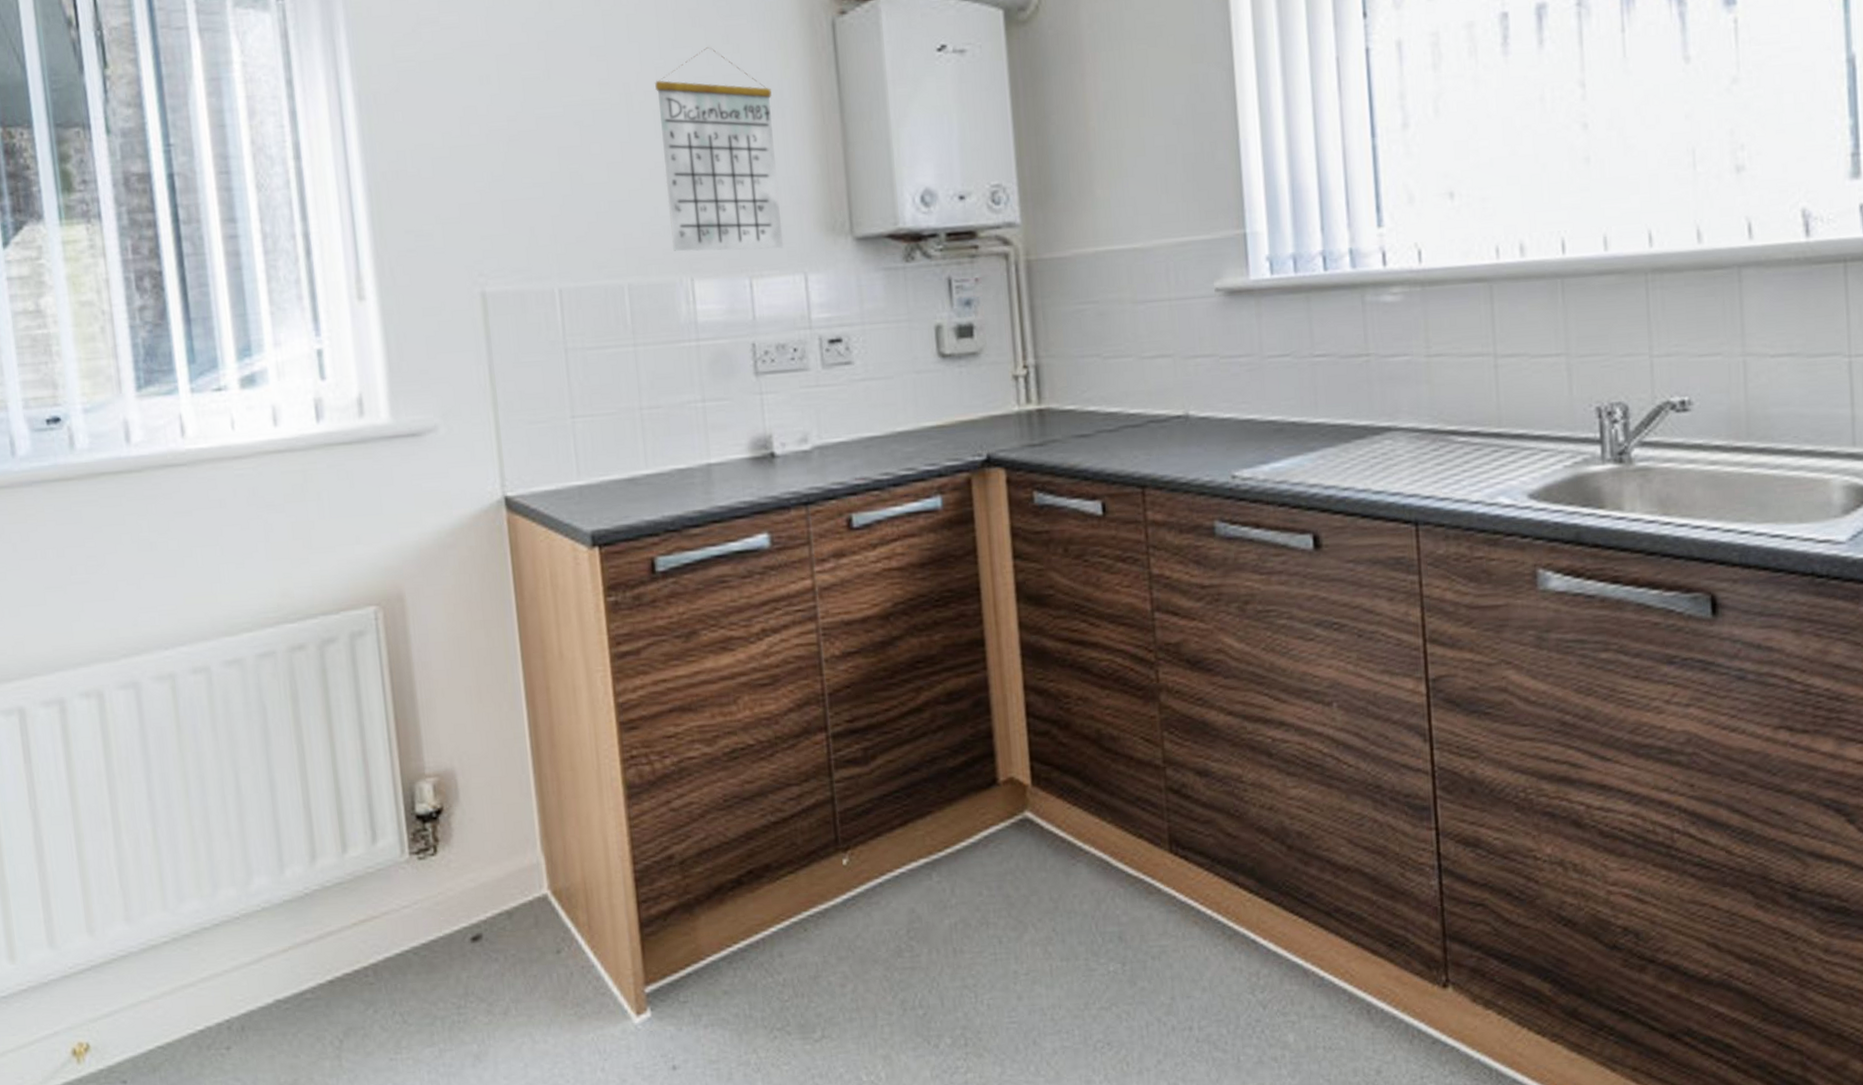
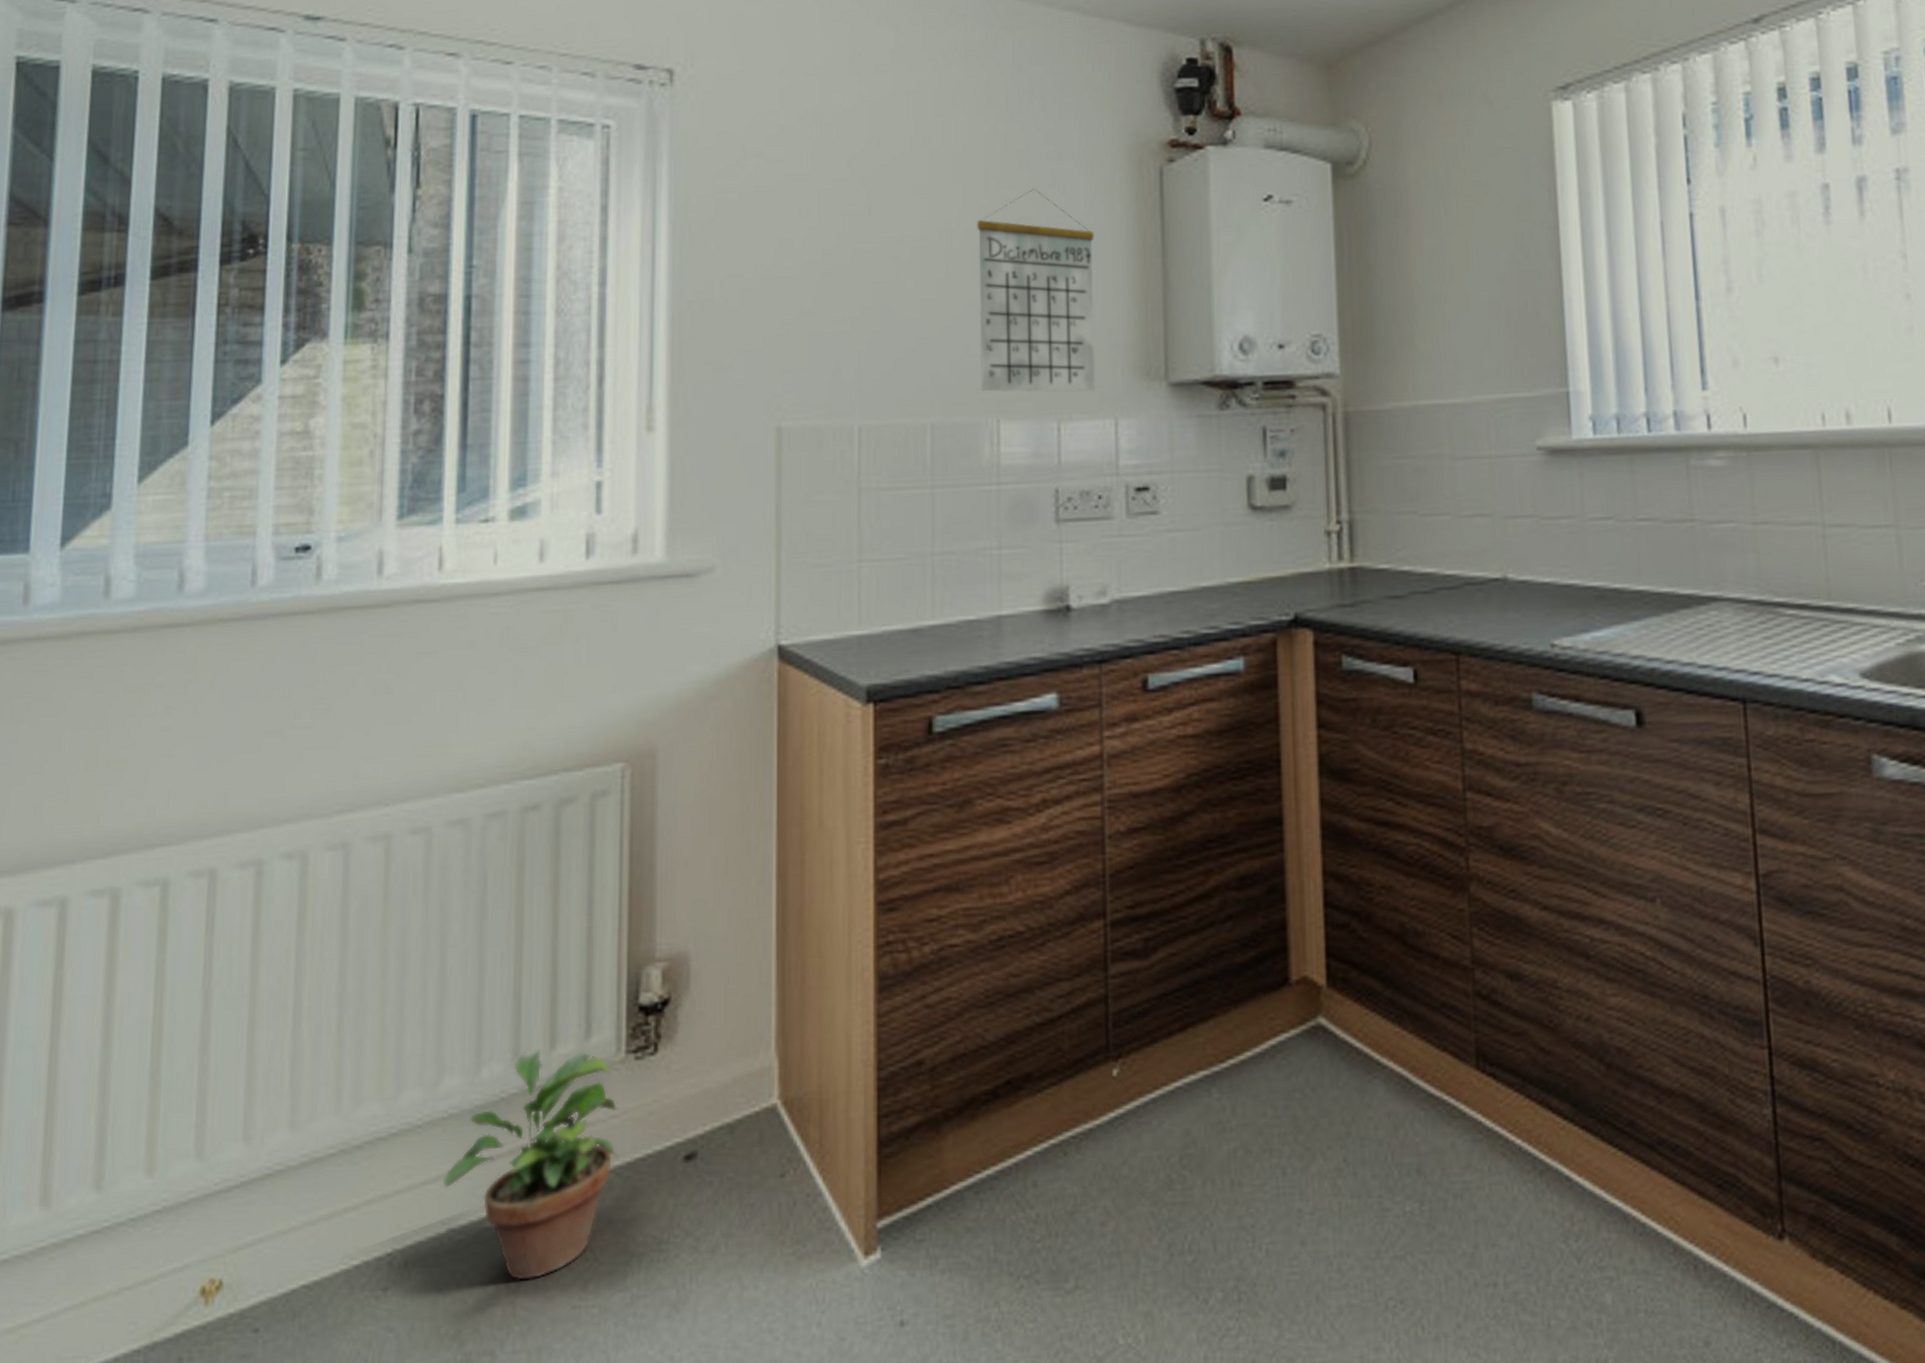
potted plant: none [264,853,414,1040] -> present [442,1050,619,1281]

